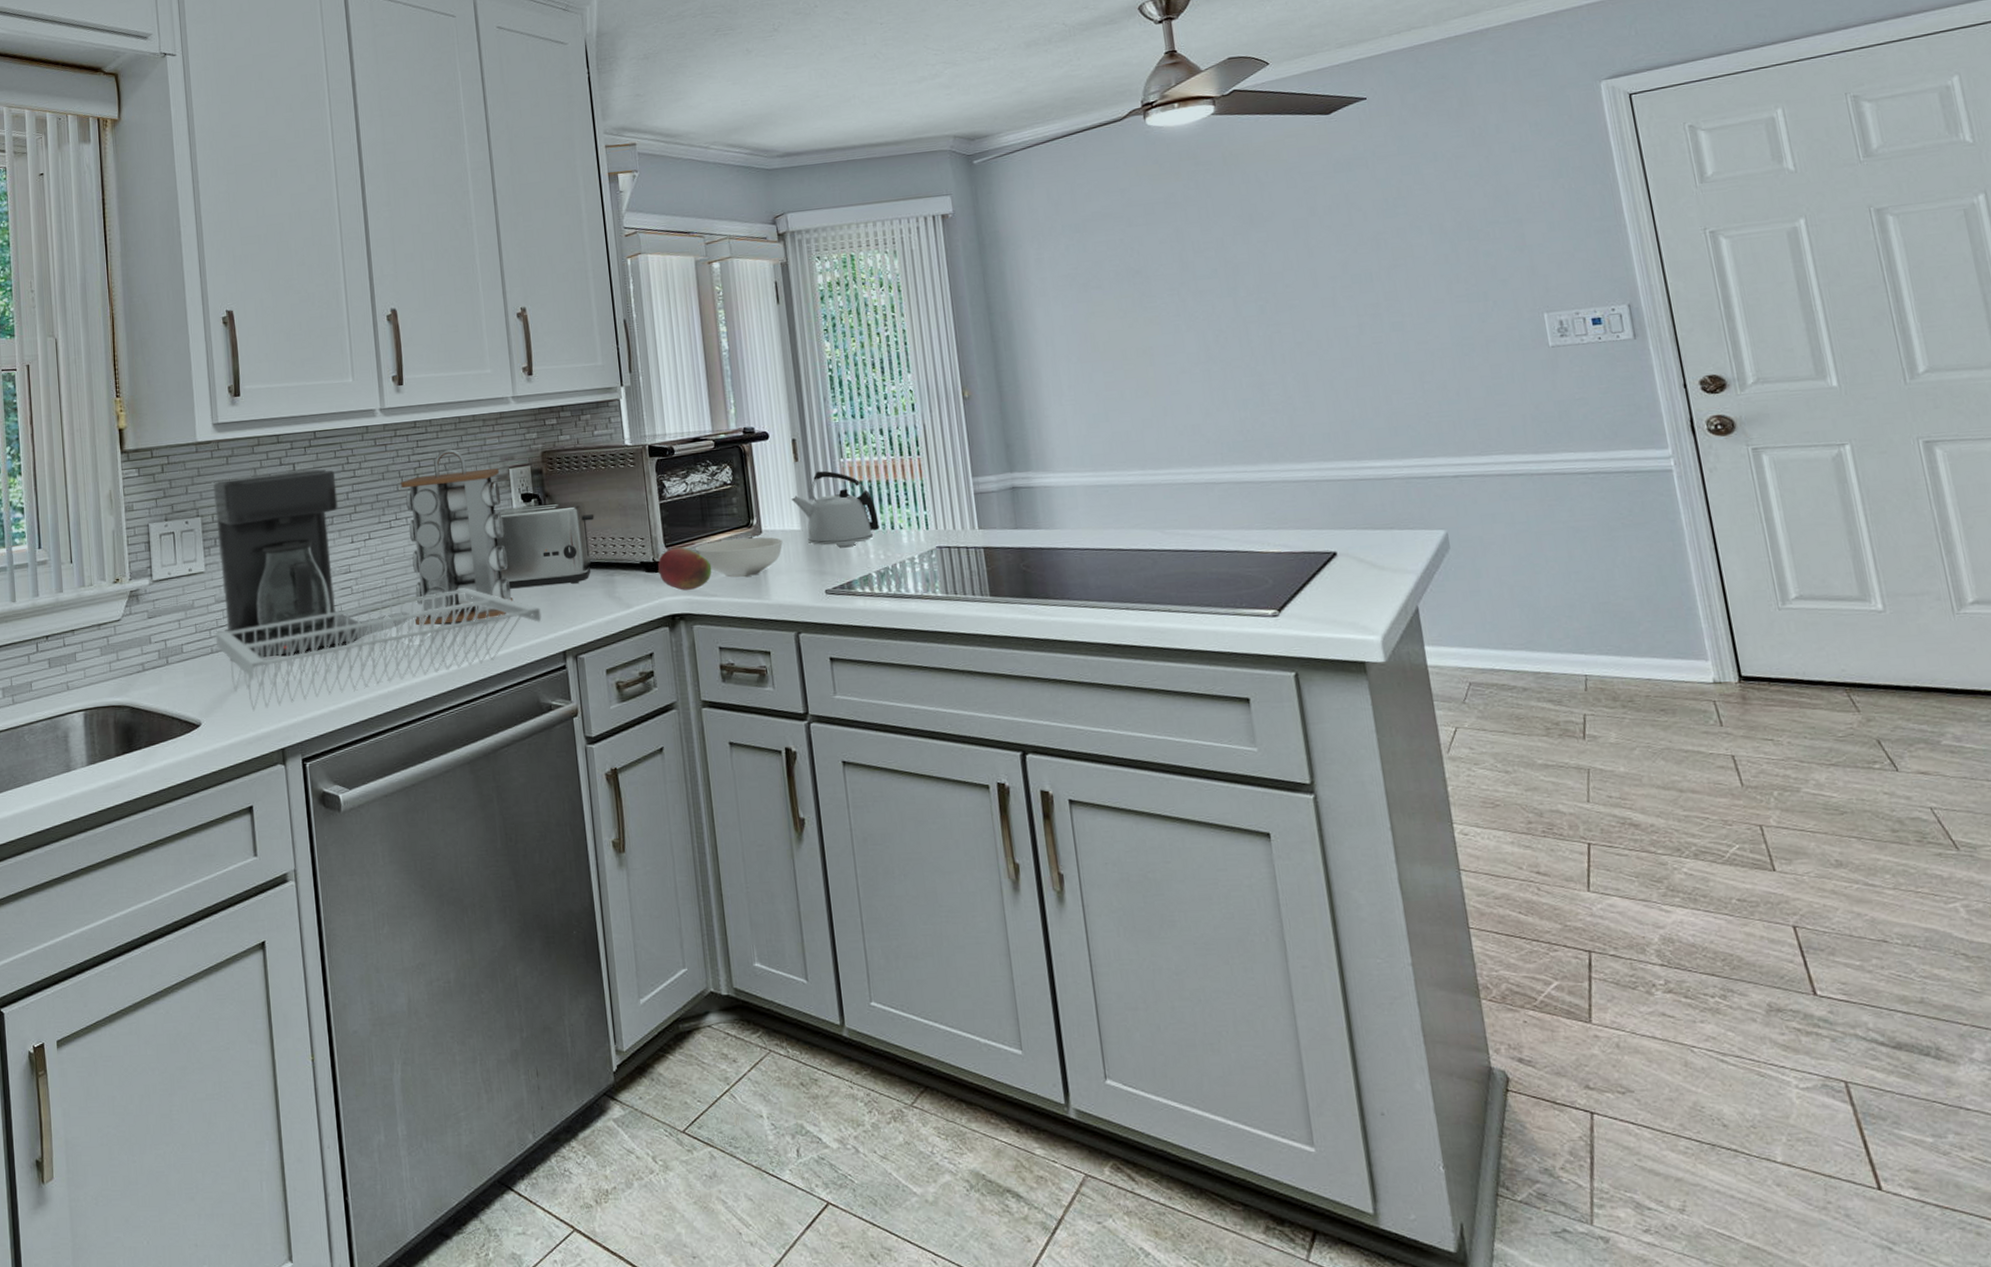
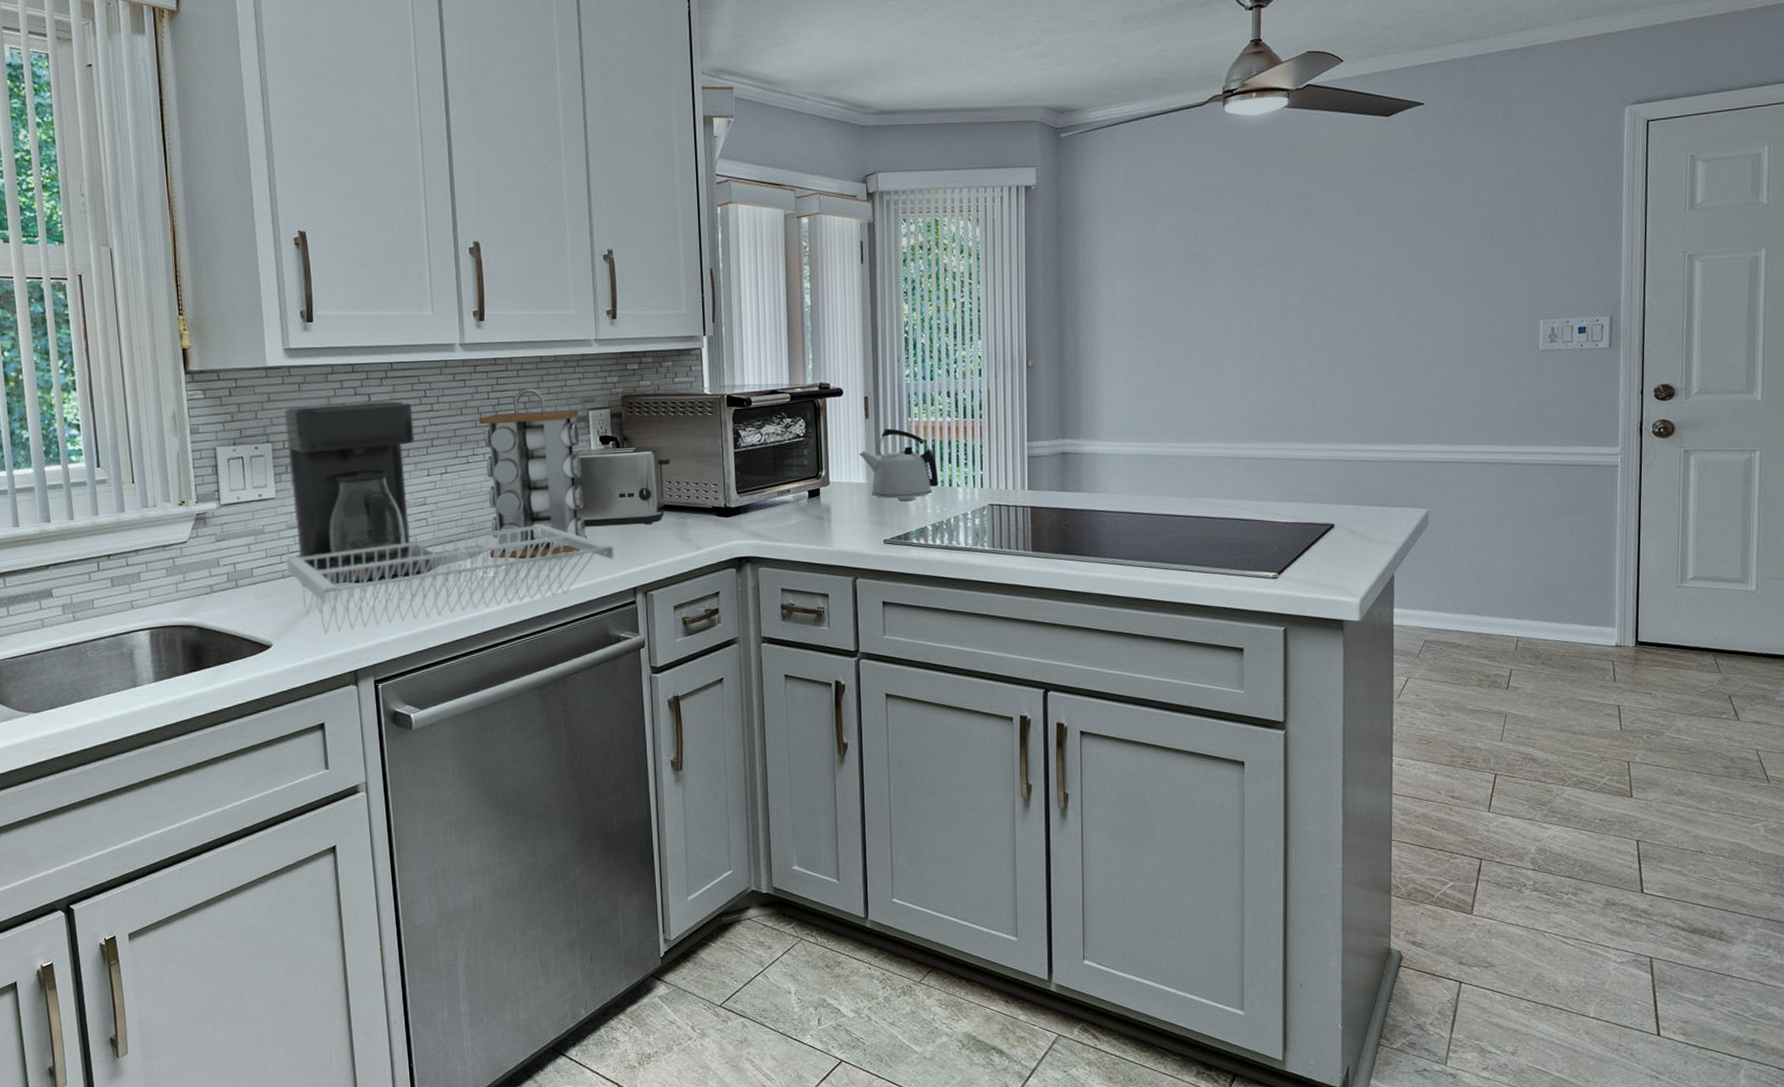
fruit: present [658,547,712,591] -> none [728,494,780,535]
bowl: present [695,537,783,578] -> none [765,488,848,525]

